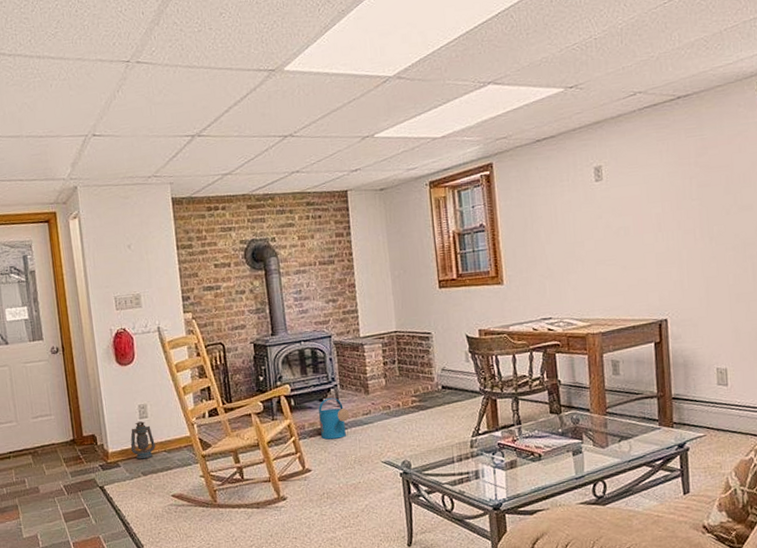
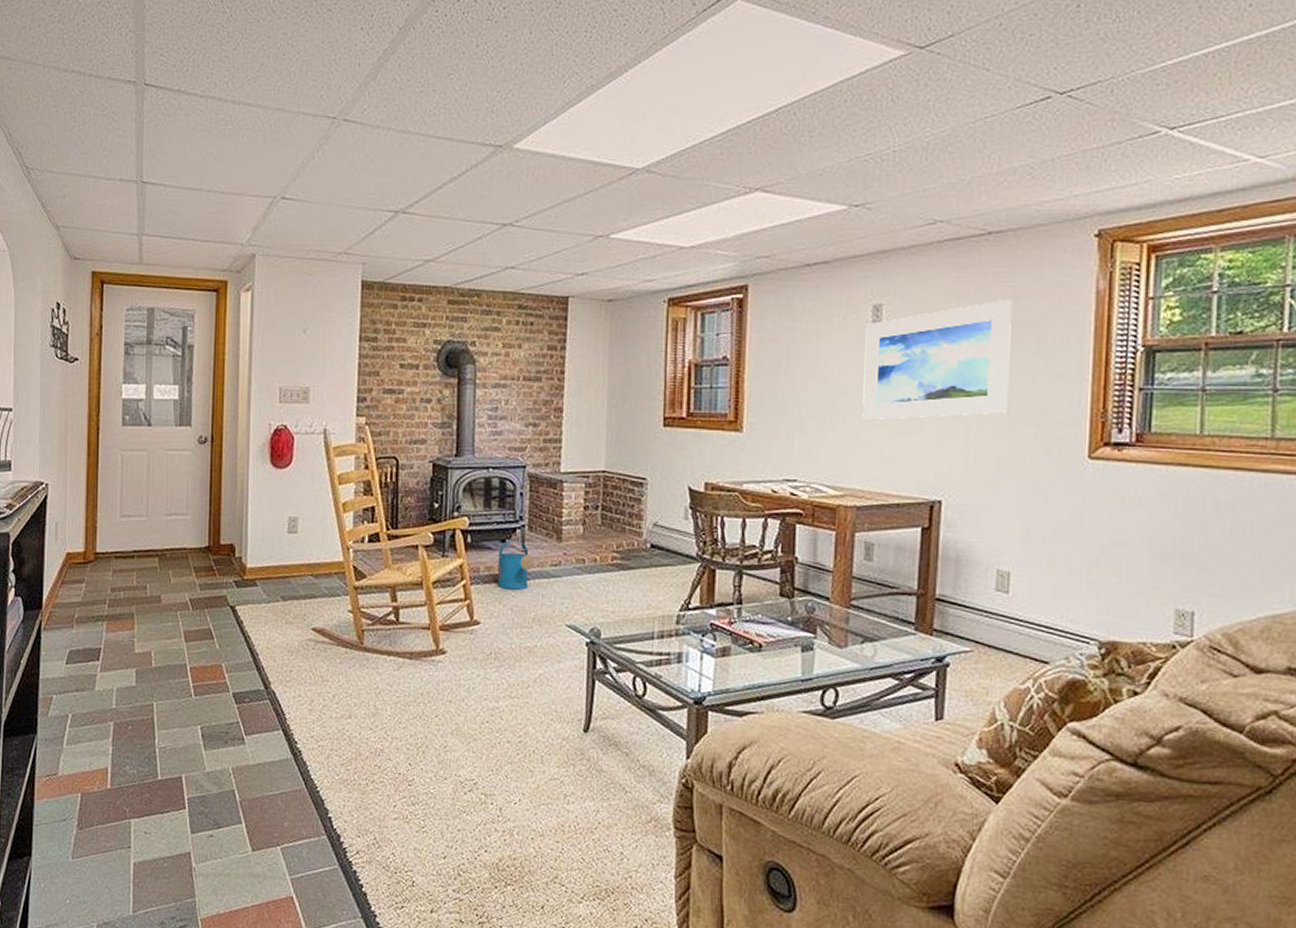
lantern: present [130,421,156,460] -> none [272,536,302,581]
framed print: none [591,149,710,262] -> present [862,299,1012,421]

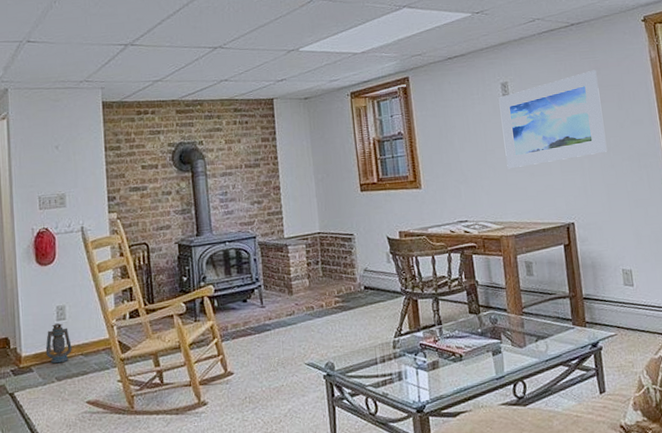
lantern: none [272,536,302,581] -> present [45,323,72,364]
watering can: present [497,540,535,590] -> none [241,298,274,342]

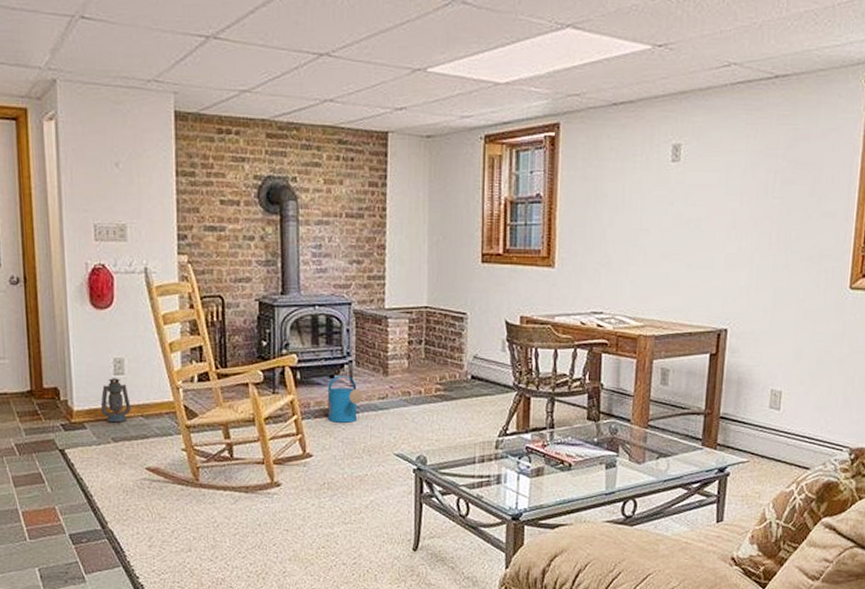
watering can: none [241,298,274,342] -> present [327,375,363,423]
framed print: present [498,70,608,169] -> none [661,140,794,256]

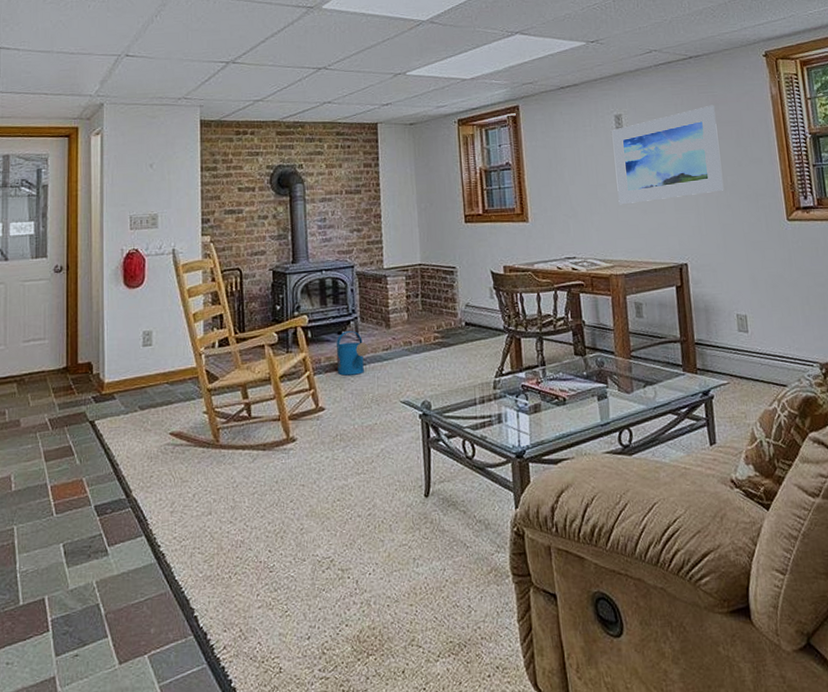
lantern: present [100,378,131,423] -> none [129,349,157,392]
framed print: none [661,140,794,256] -> present [612,105,724,205]

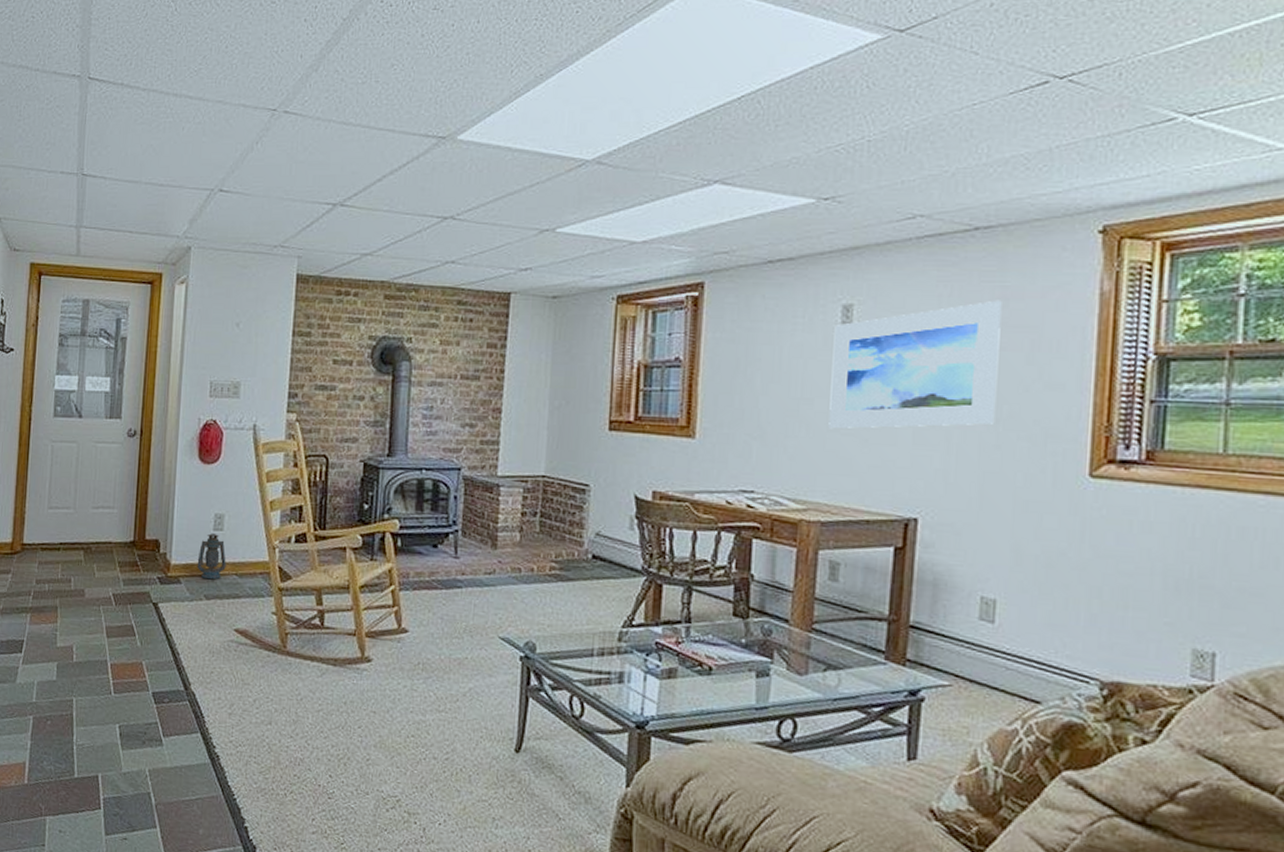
lantern: none [129,349,157,392] -> present [197,533,226,580]
watering can: present [336,331,369,376] -> none [428,545,468,598]

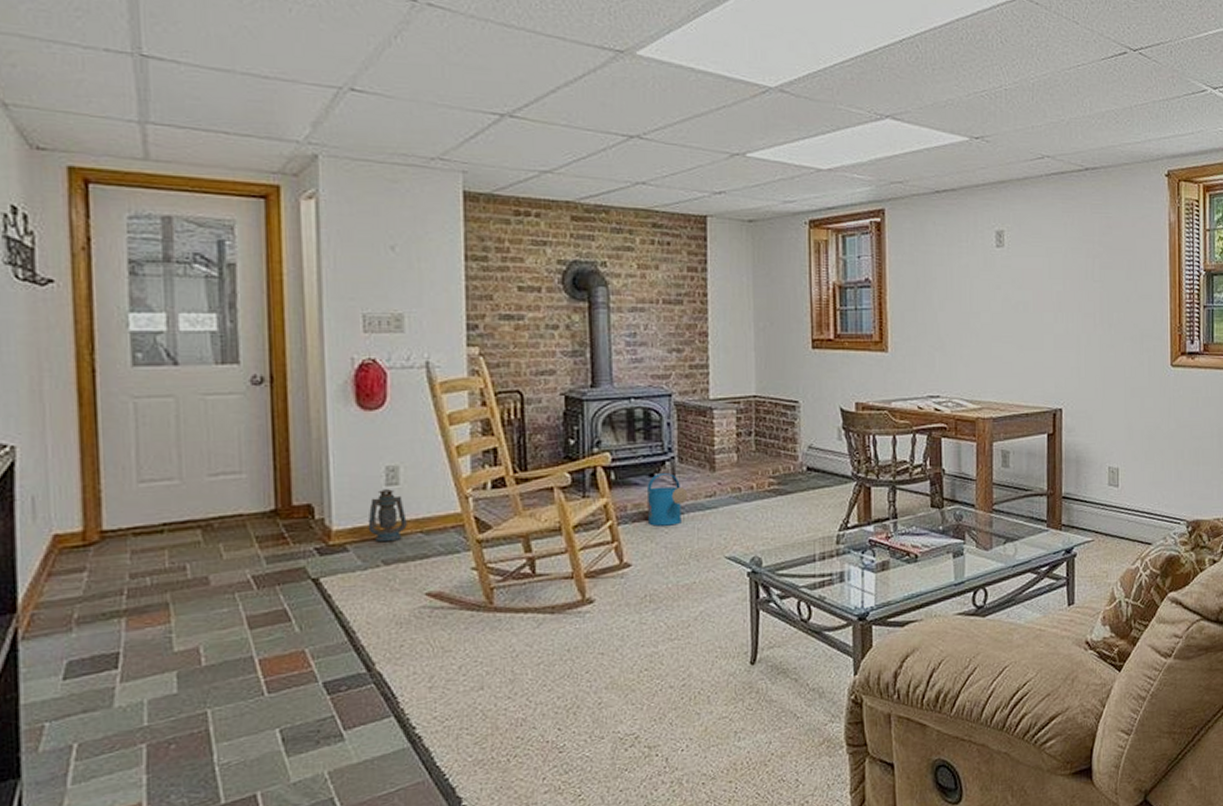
watering can: none [428,545,468,598] -> present [646,473,688,526]
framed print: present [828,300,1002,429] -> none [991,228,1109,338]

